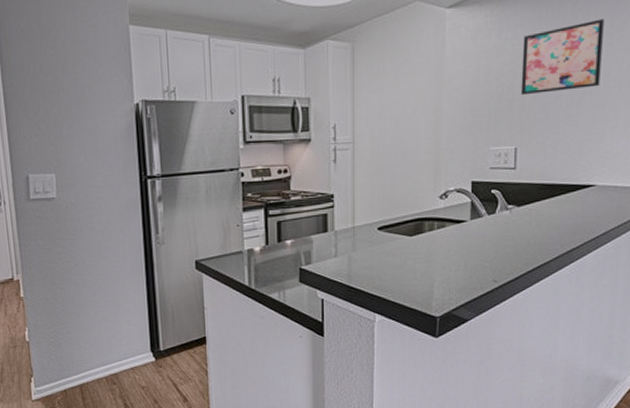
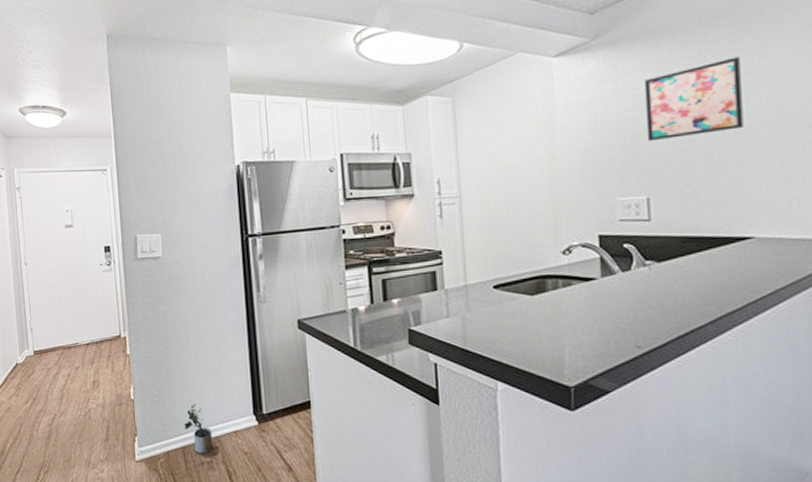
potted plant: none [81,343,111,391] -> present [184,403,213,454]

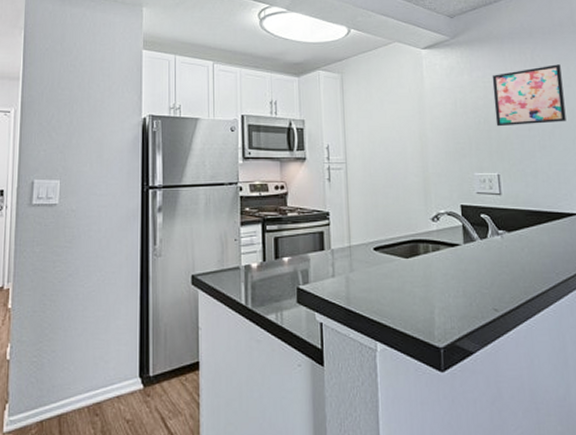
potted plant: present [184,403,213,454] -> none [62,364,93,423]

